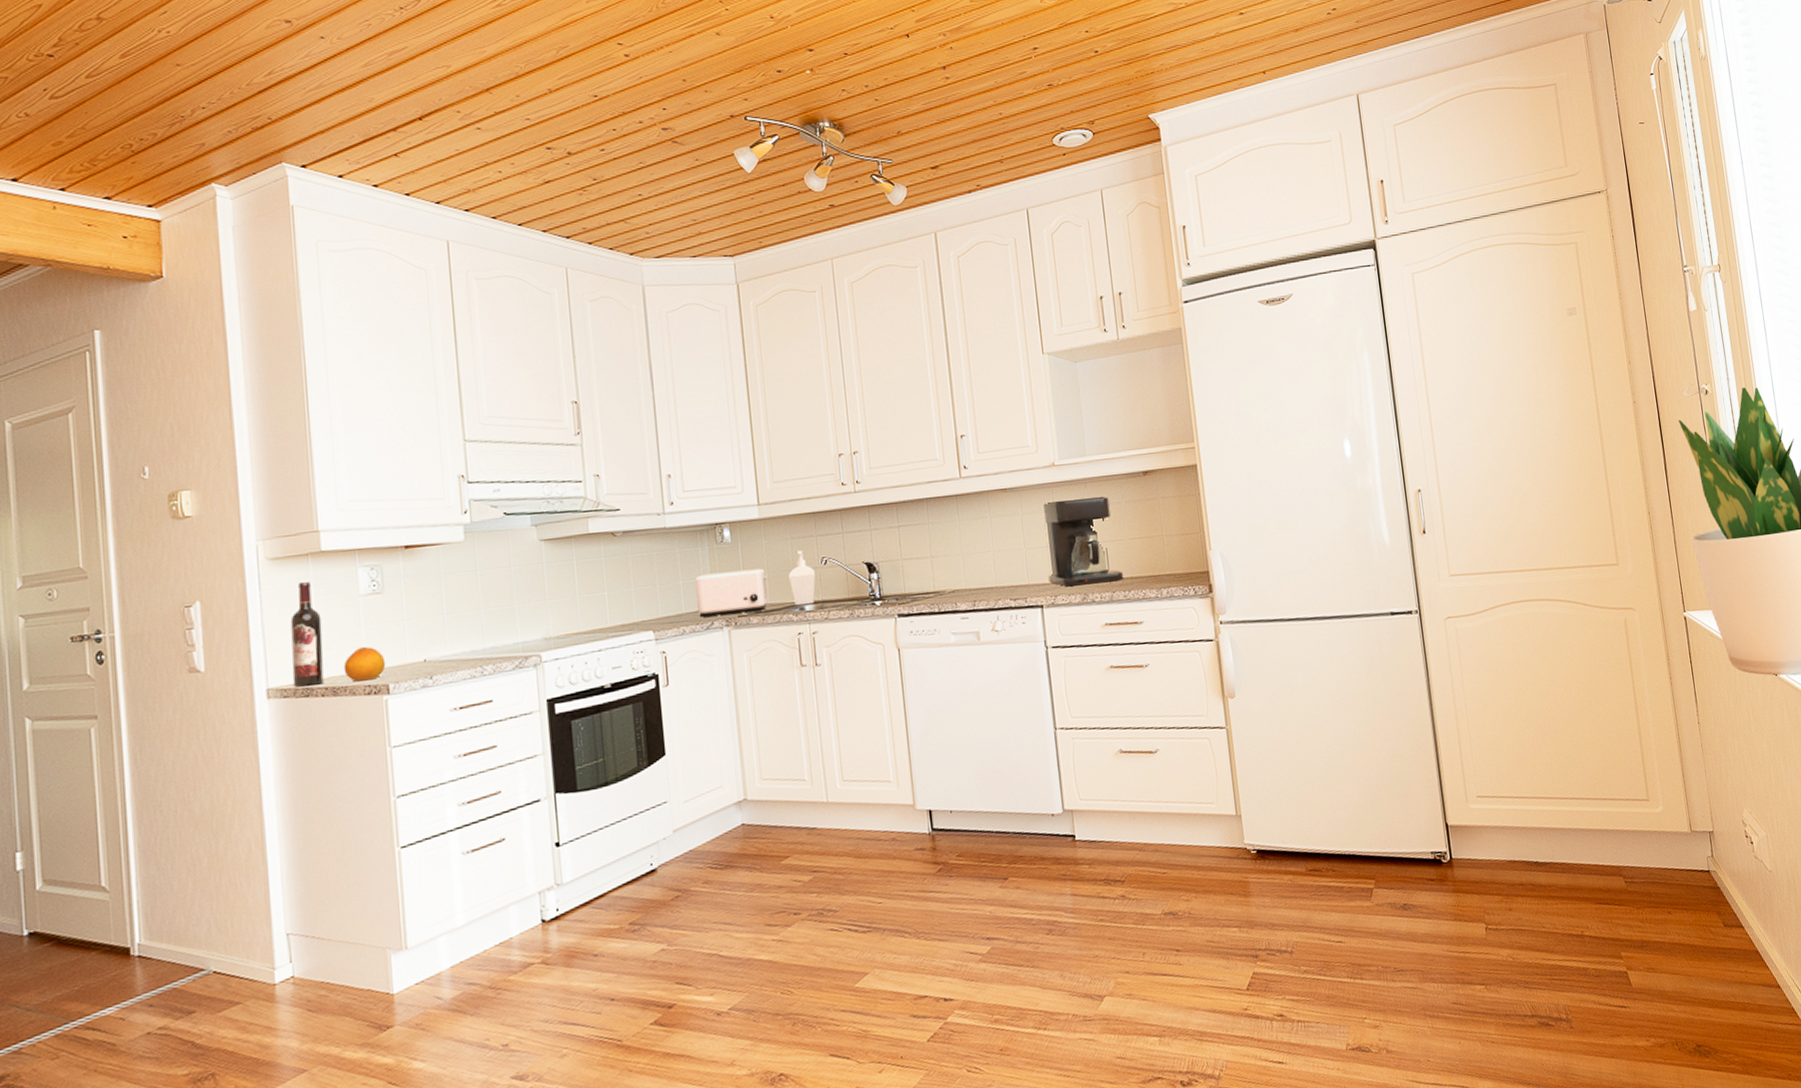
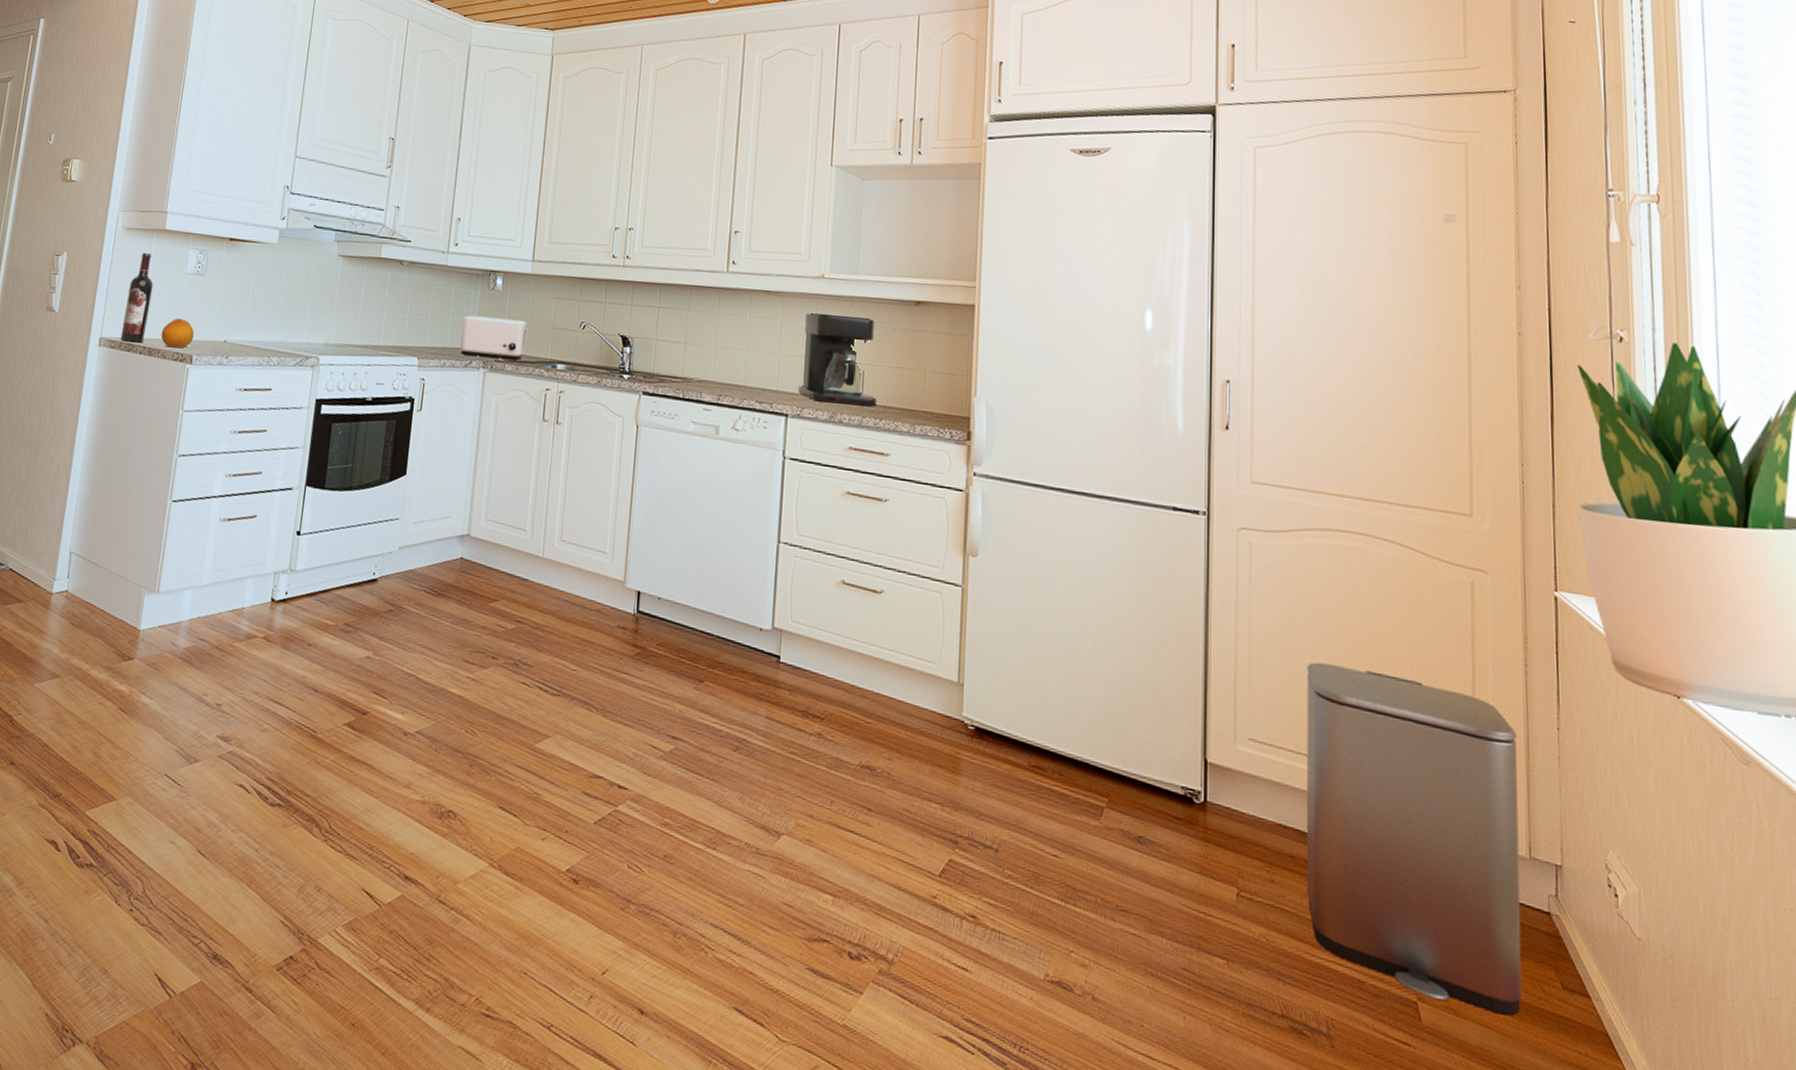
soap bottle: present [789,550,816,606] -> none [547,311,573,365]
pedal bin: none [1512,712,1698,966] -> present [1306,662,1522,1016]

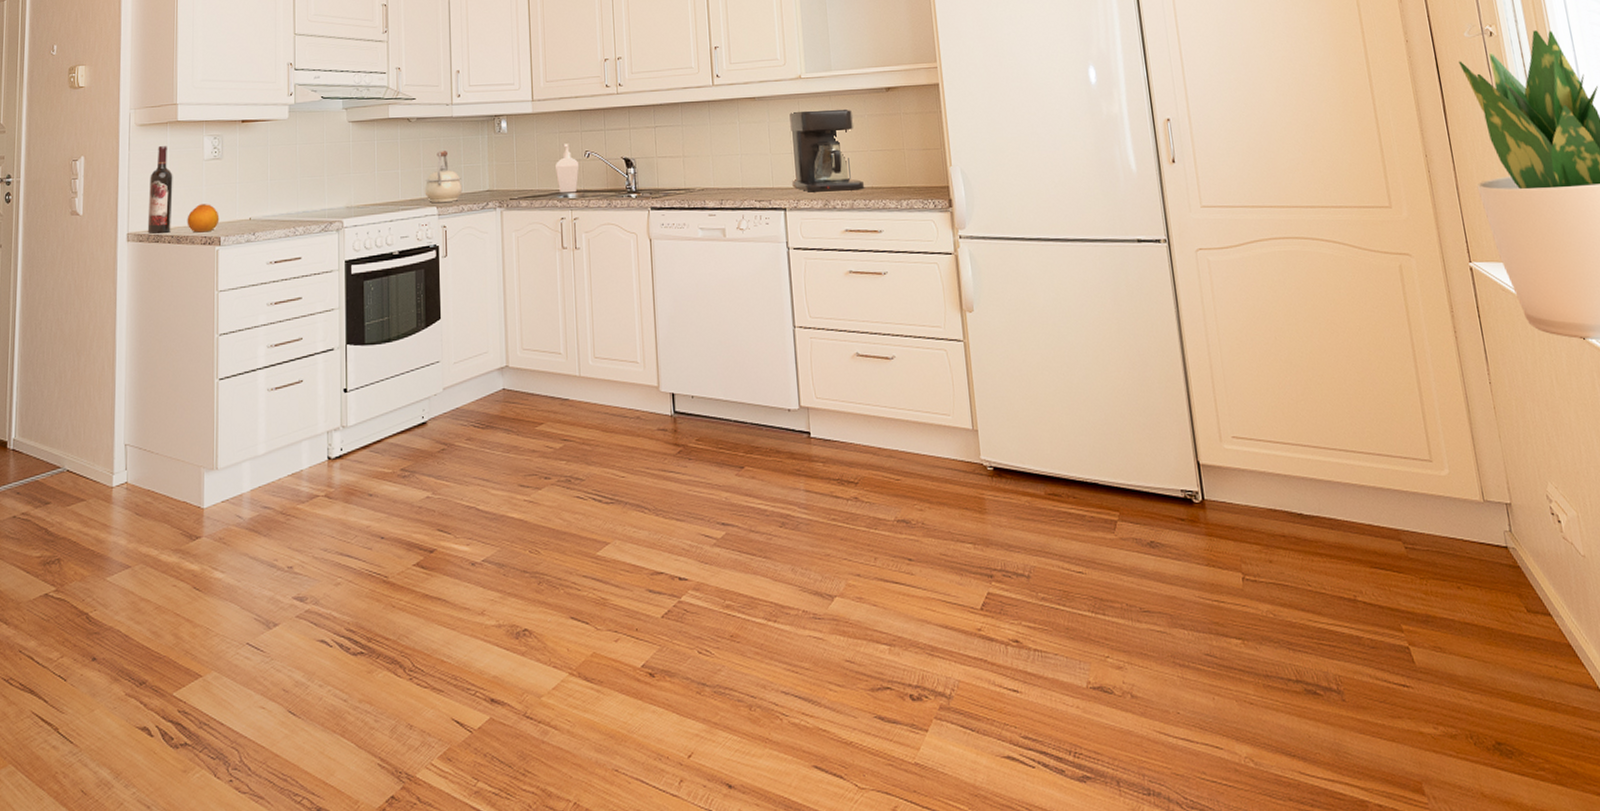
kettle: none [407,300,448,355] -> present [424,151,463,203]
toaster: present [459,315,529,361] -> none [474,157,537,199]
soap bottle: none [547,311,573,365] -> present [556,143,580,193]
pedal bin: present [1306,662,1522,1016] -> none [1272,357,1496,645]

